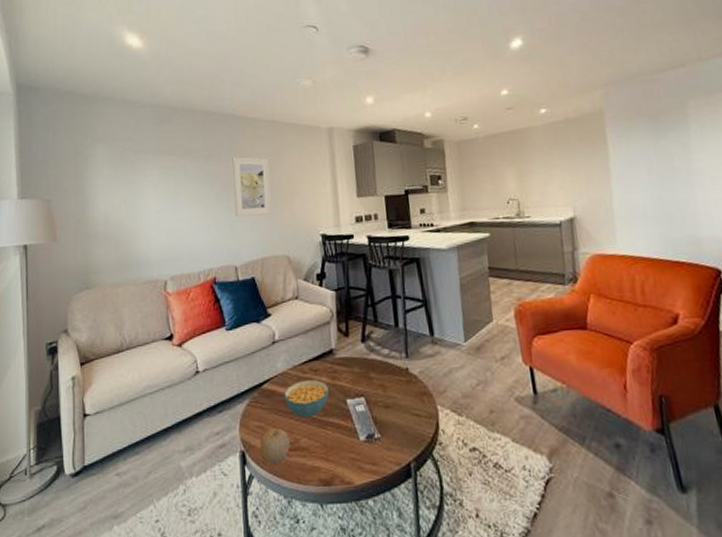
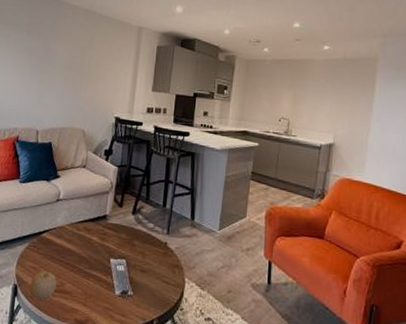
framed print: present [232,156,272,217] -> none [45,36,83,91]
cereal bowl: present [284,379,329,418] -> none [58,236,97,268]

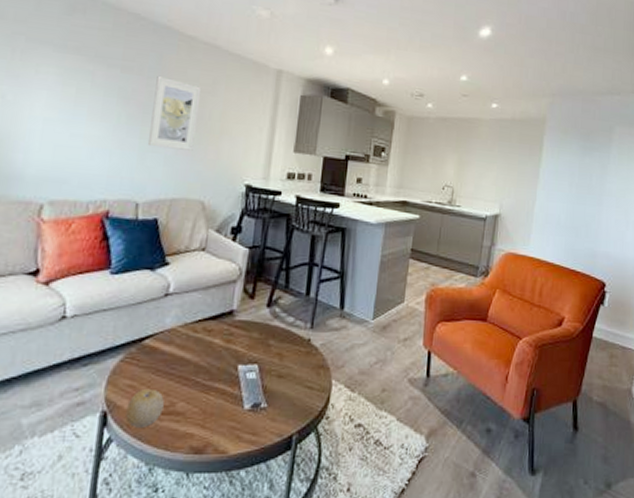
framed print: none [45,36,83,91] -> present [149,75,202,151]

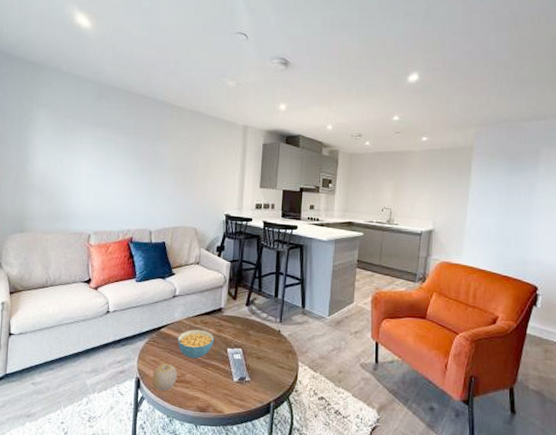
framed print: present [149,75,202,151] -> none [156,138,190,191]
cereal bowl: none [167,339,220,381] -> present [177,329,214,359]

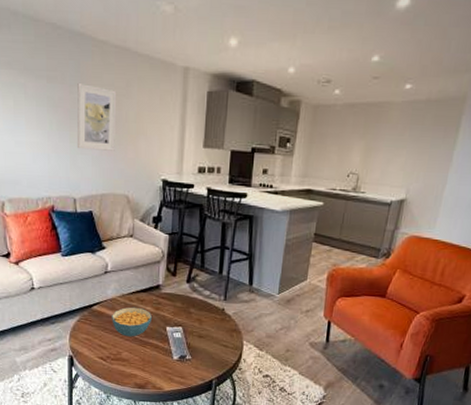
fruit: present [152,363,177,391] -> none [86,341,113,368]
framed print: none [156,138,190,191] -> present [77,82,117,151]

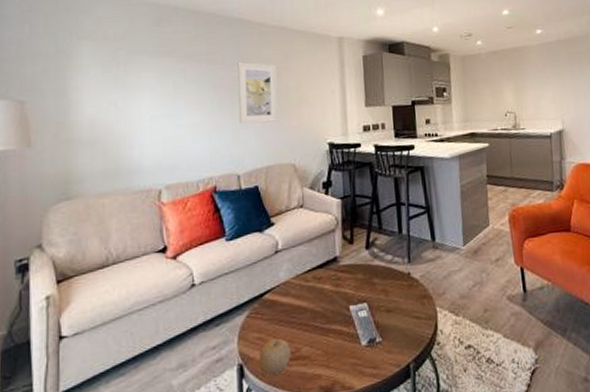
fruit: none [86,341,113,368] -> present [259,338,291,375]
cereal bowl: present [112,307,152,337] -> none [286,287,332,327]

